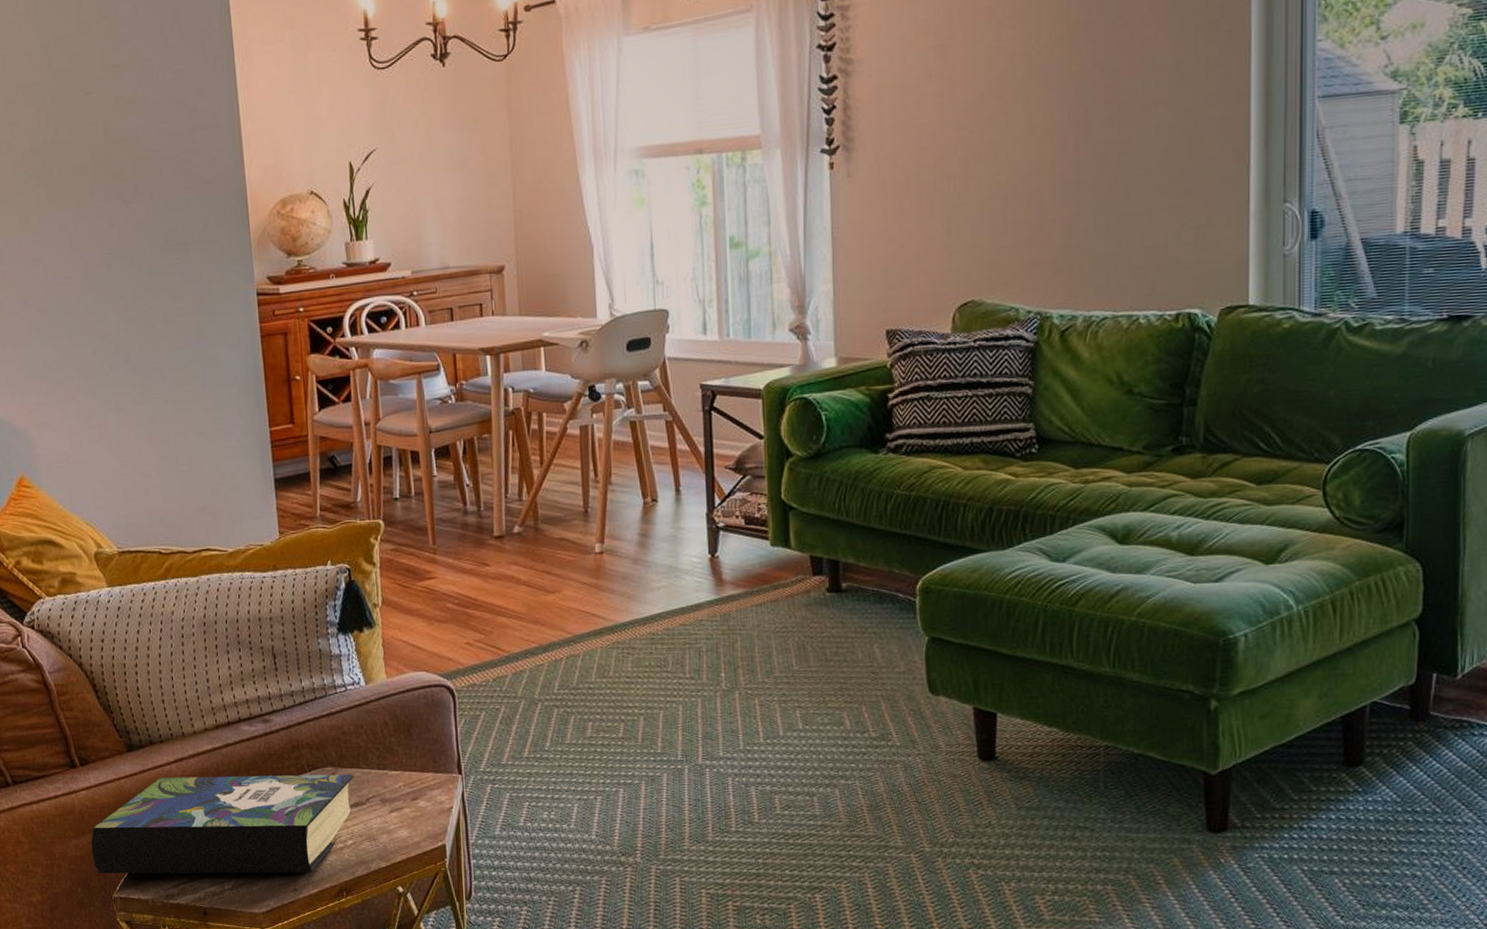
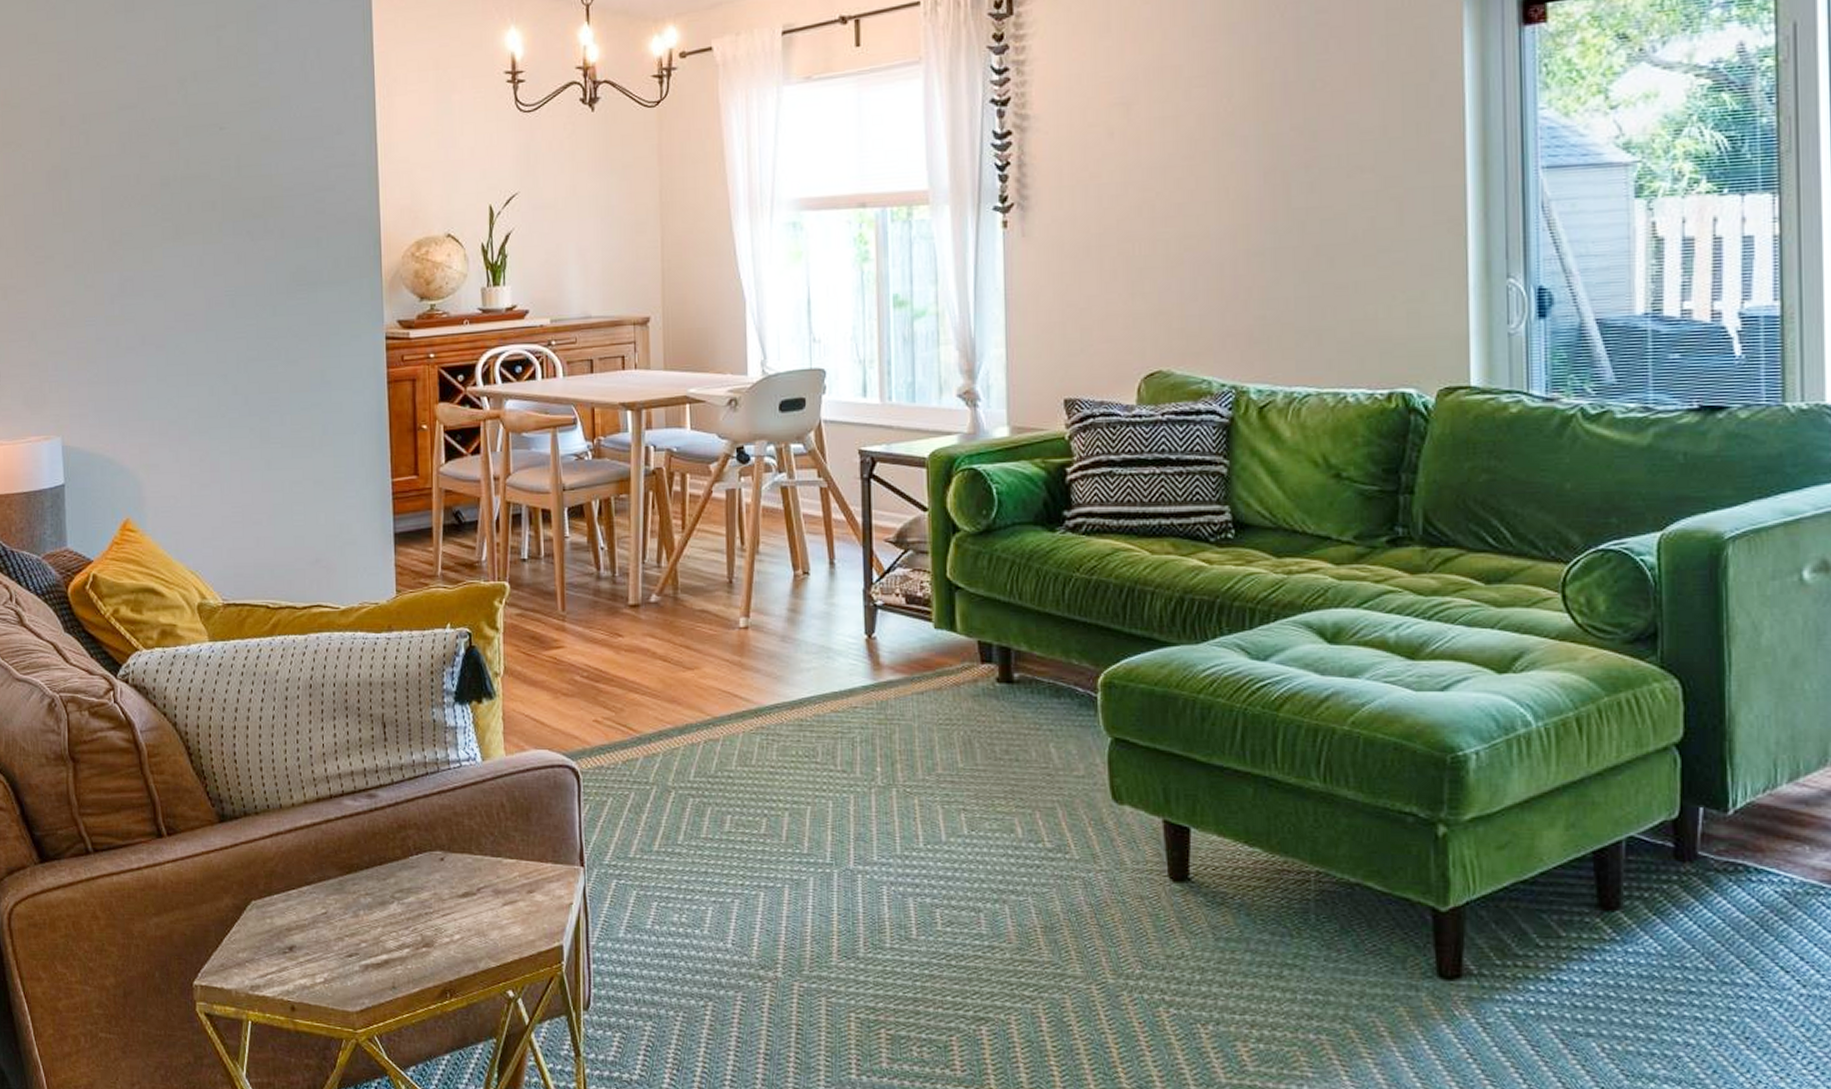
book: present [90,774,354,874] -> none [173,853,465,969]

